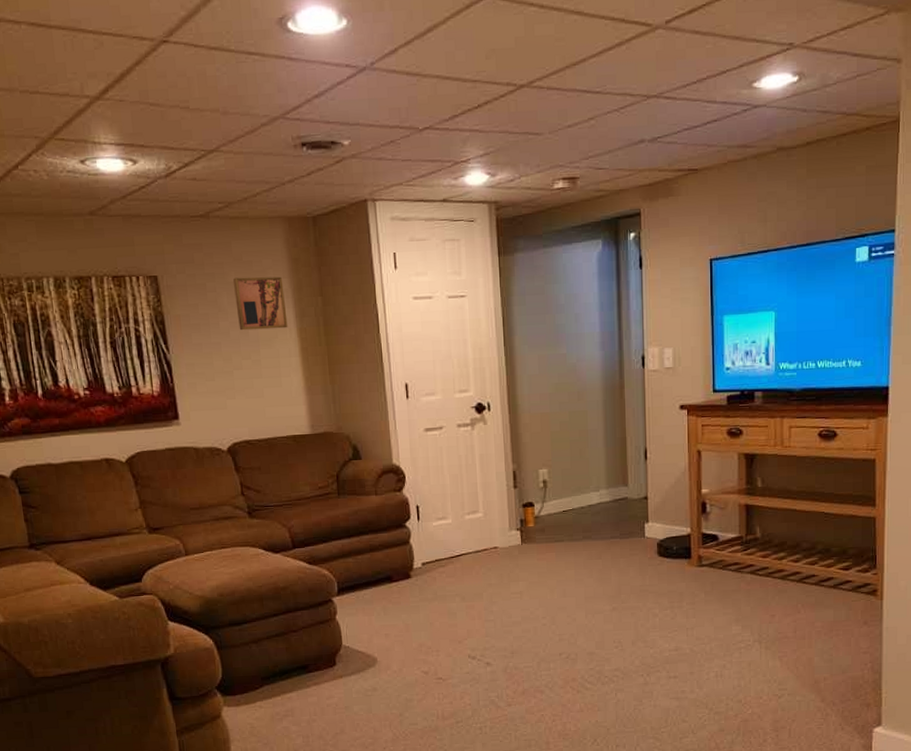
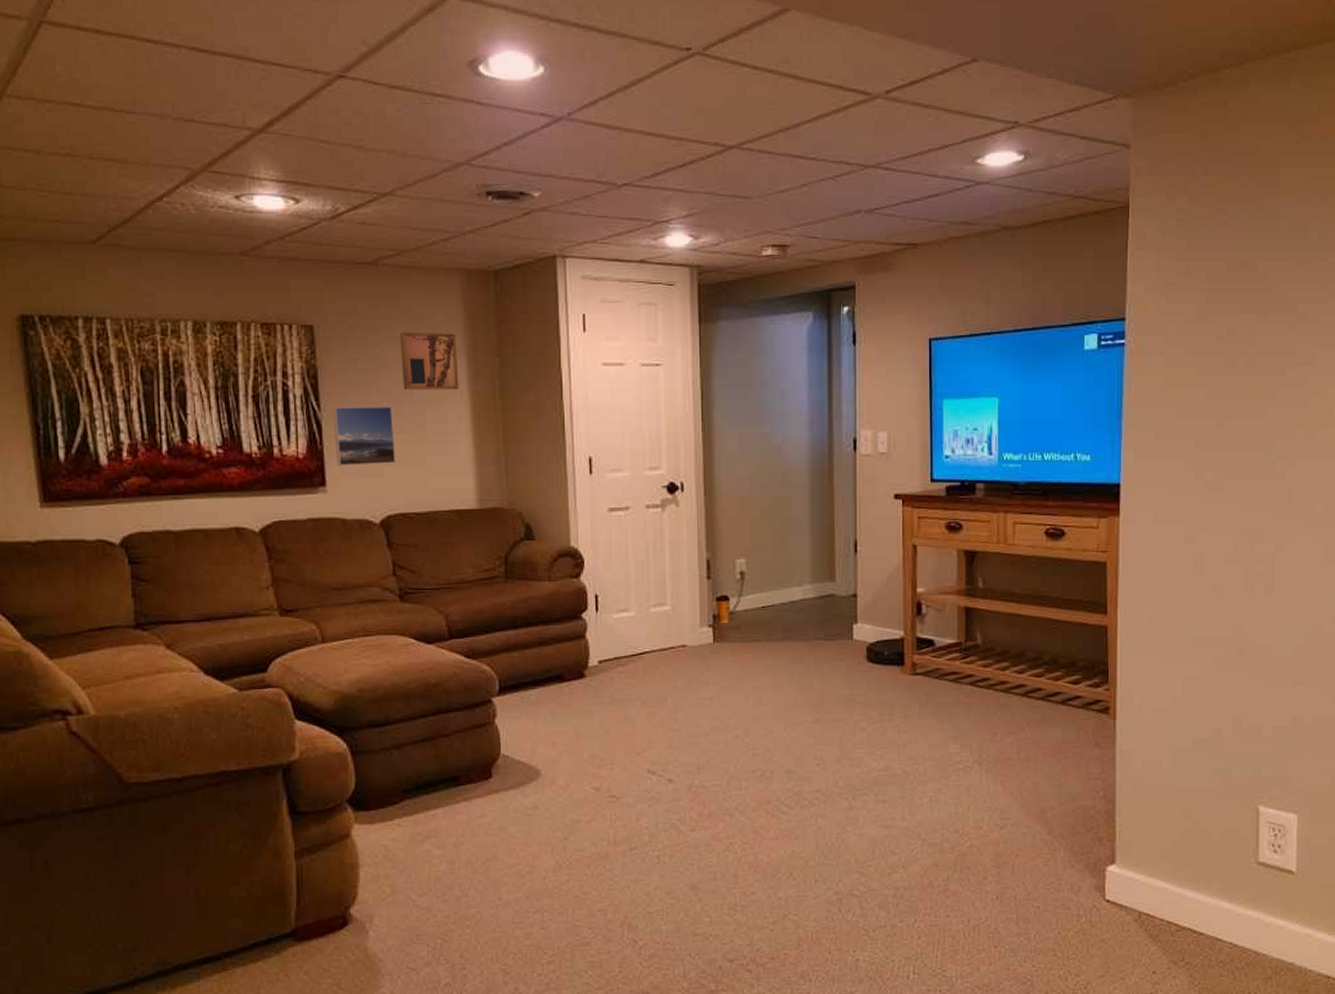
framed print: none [180,345,238,401] -> present [333,405,397,466]

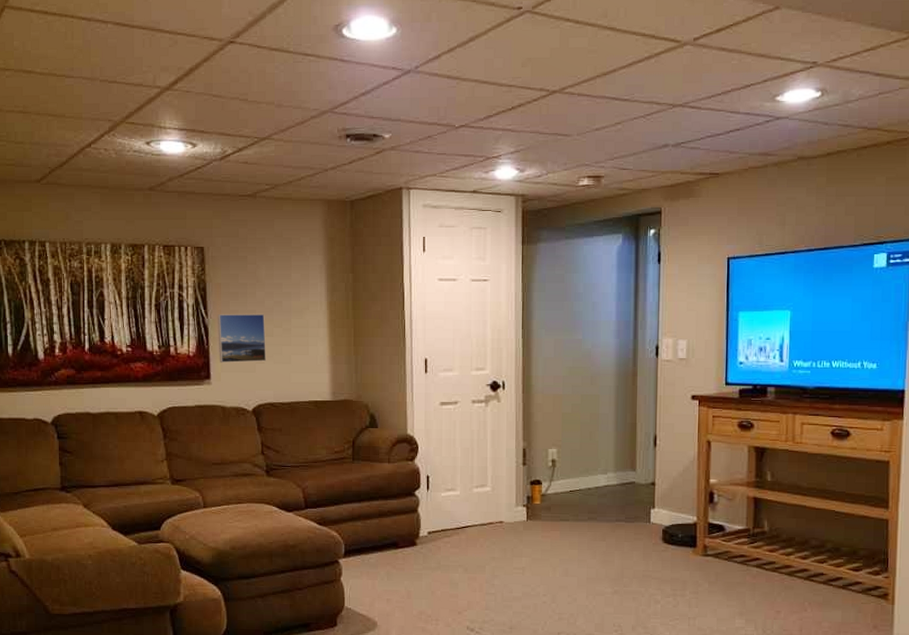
wall art: present [399,332,459,390] -> none [272,252,319,301]

